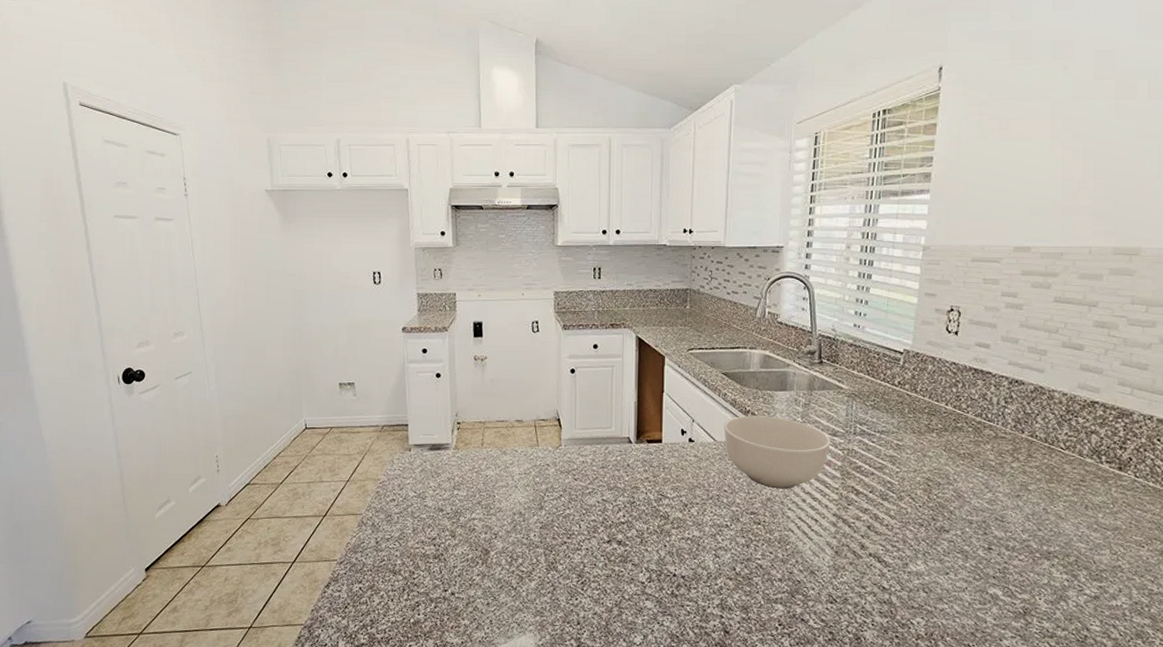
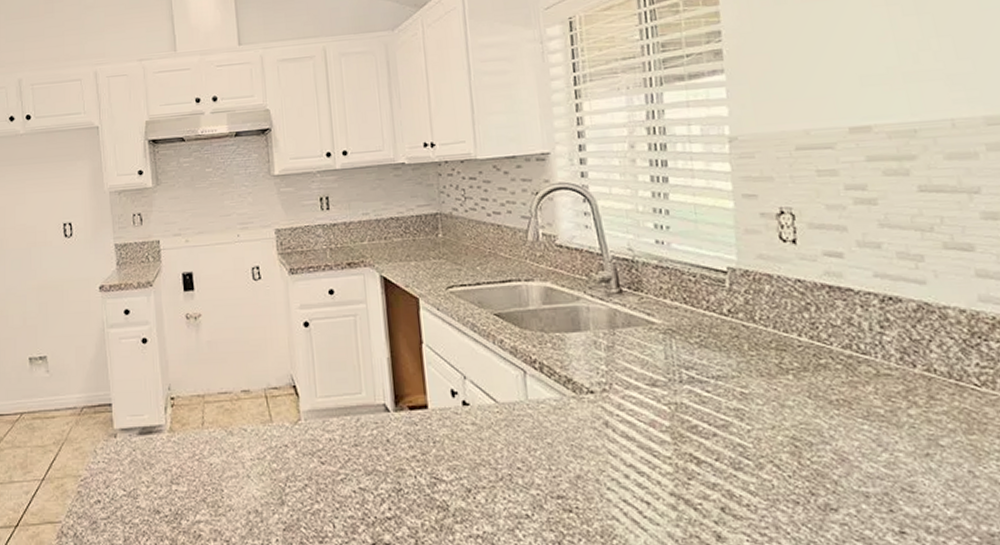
bowl: present [723,415,832,489] -> none [504,365,652,462]

